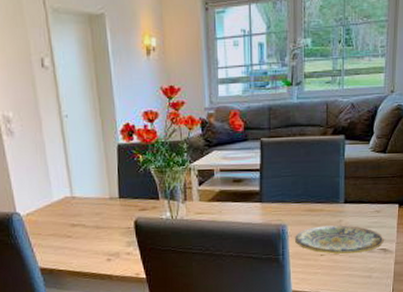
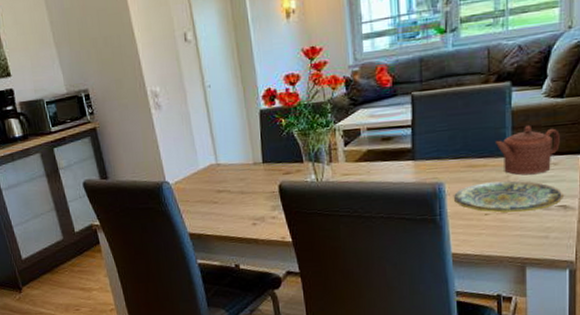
teapot: none [330,175,382,221] -> present [495,125,560,176]

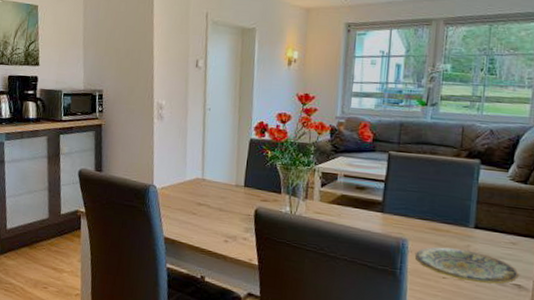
teapot: present [495,125,560,176] -> none [459,202,521,250]

